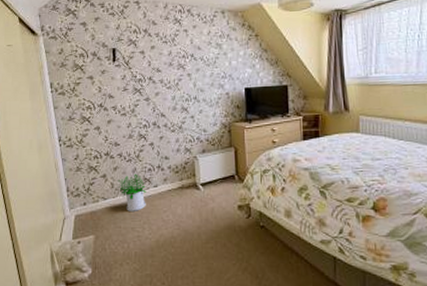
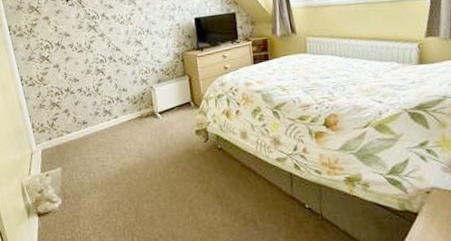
potted plant: present [118,173,146,211] -> none [80,106,108,143]

